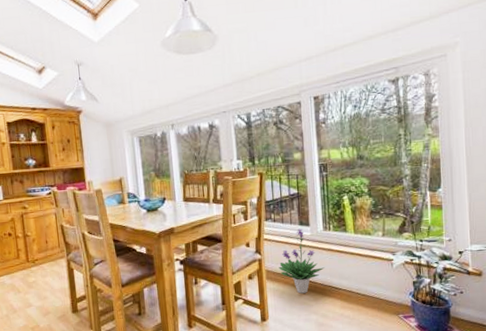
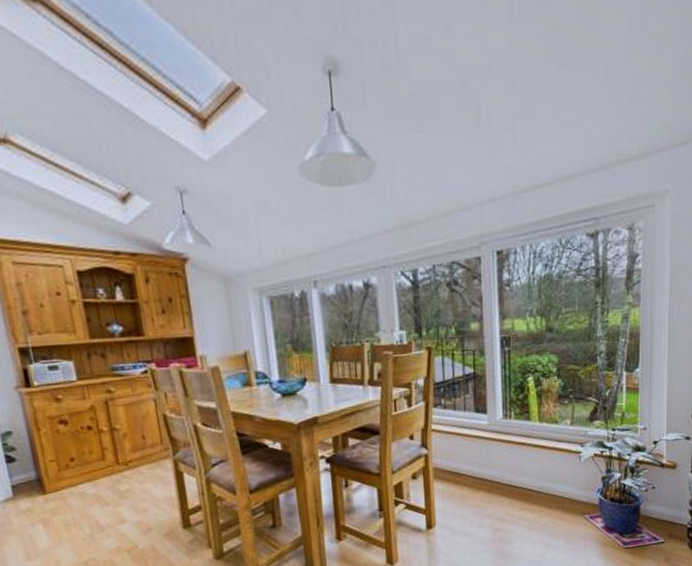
potted plant: present [279,228,325,294] -> none [449,416,503,495]

